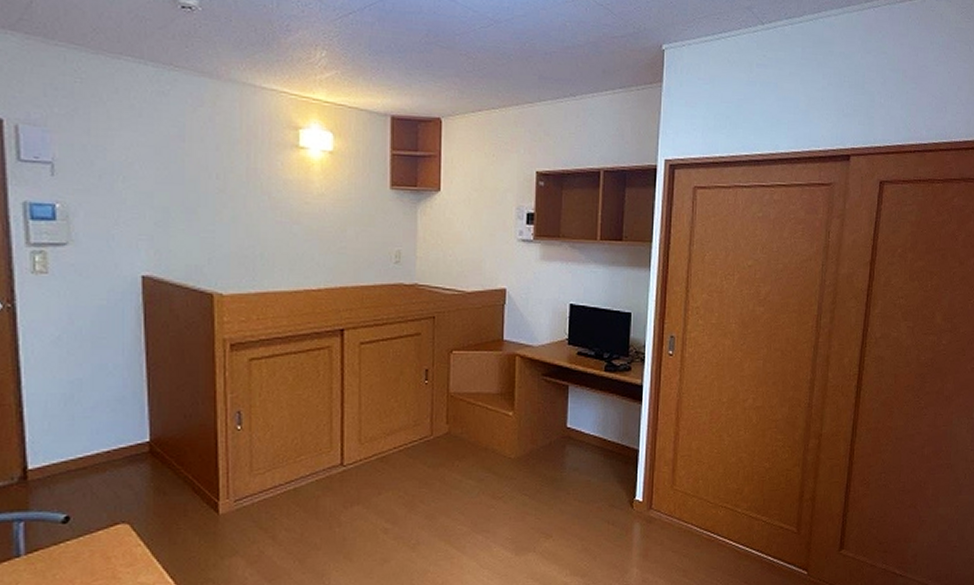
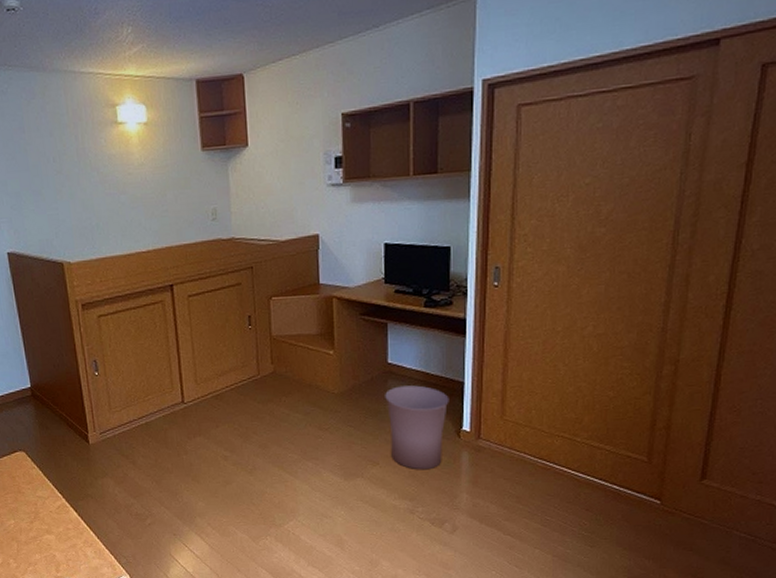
waste bin: none [562,452,624,543] -> present [385,385,449,470]

